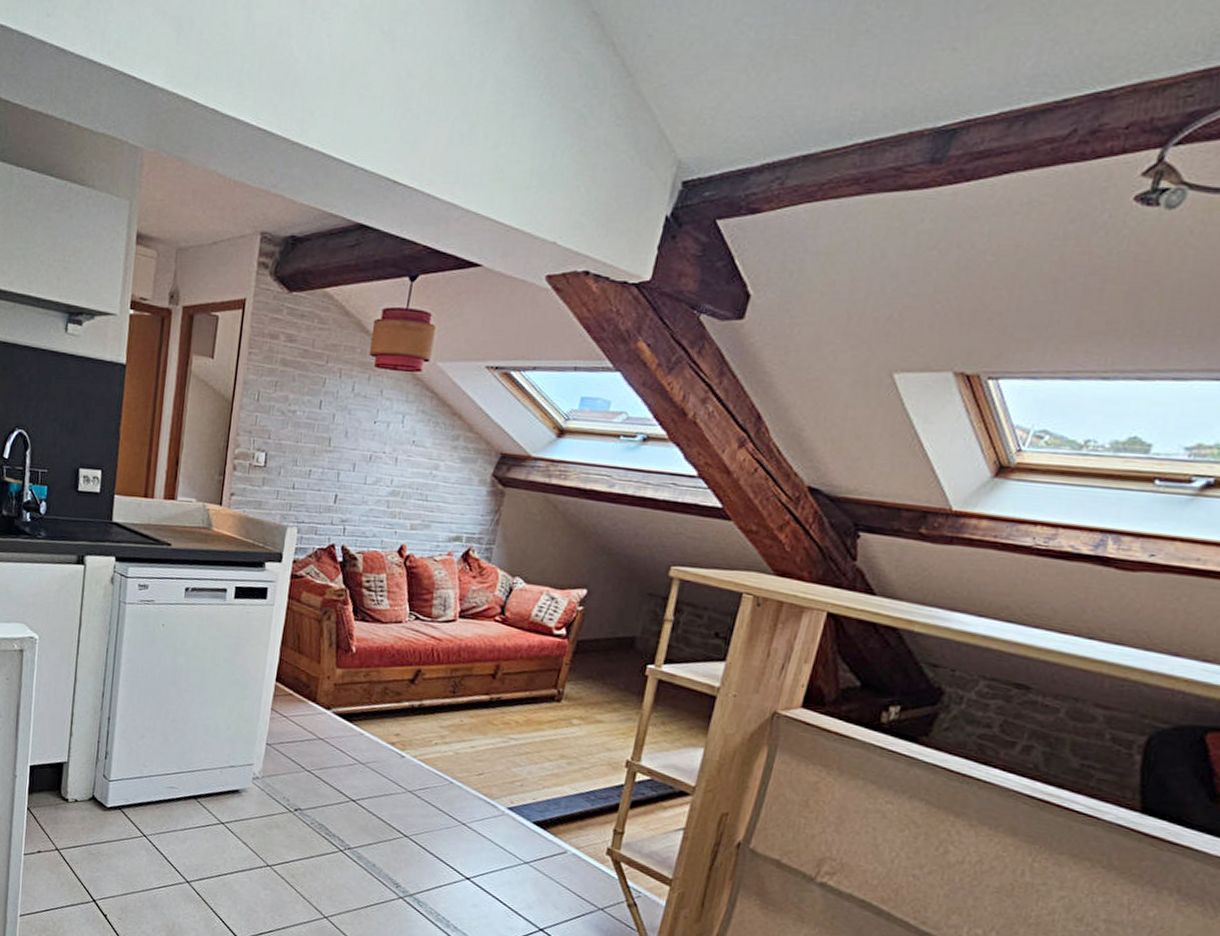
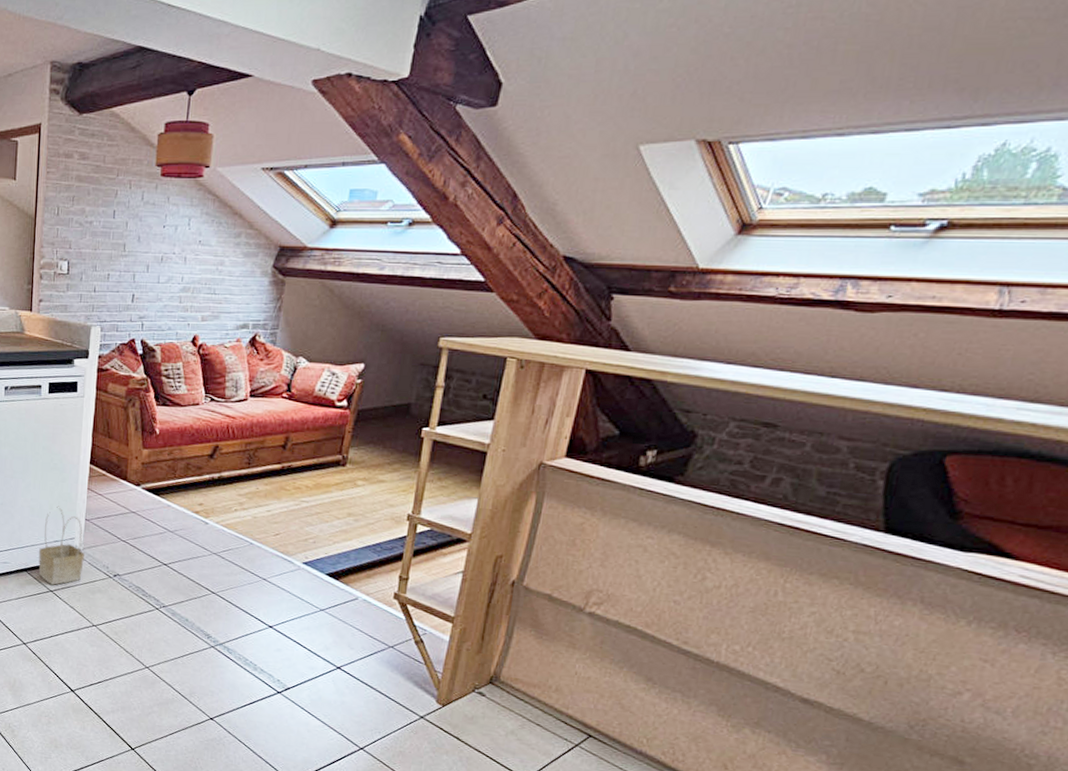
basket: none [210,726,263,817] -> present [38,506,84,585]

